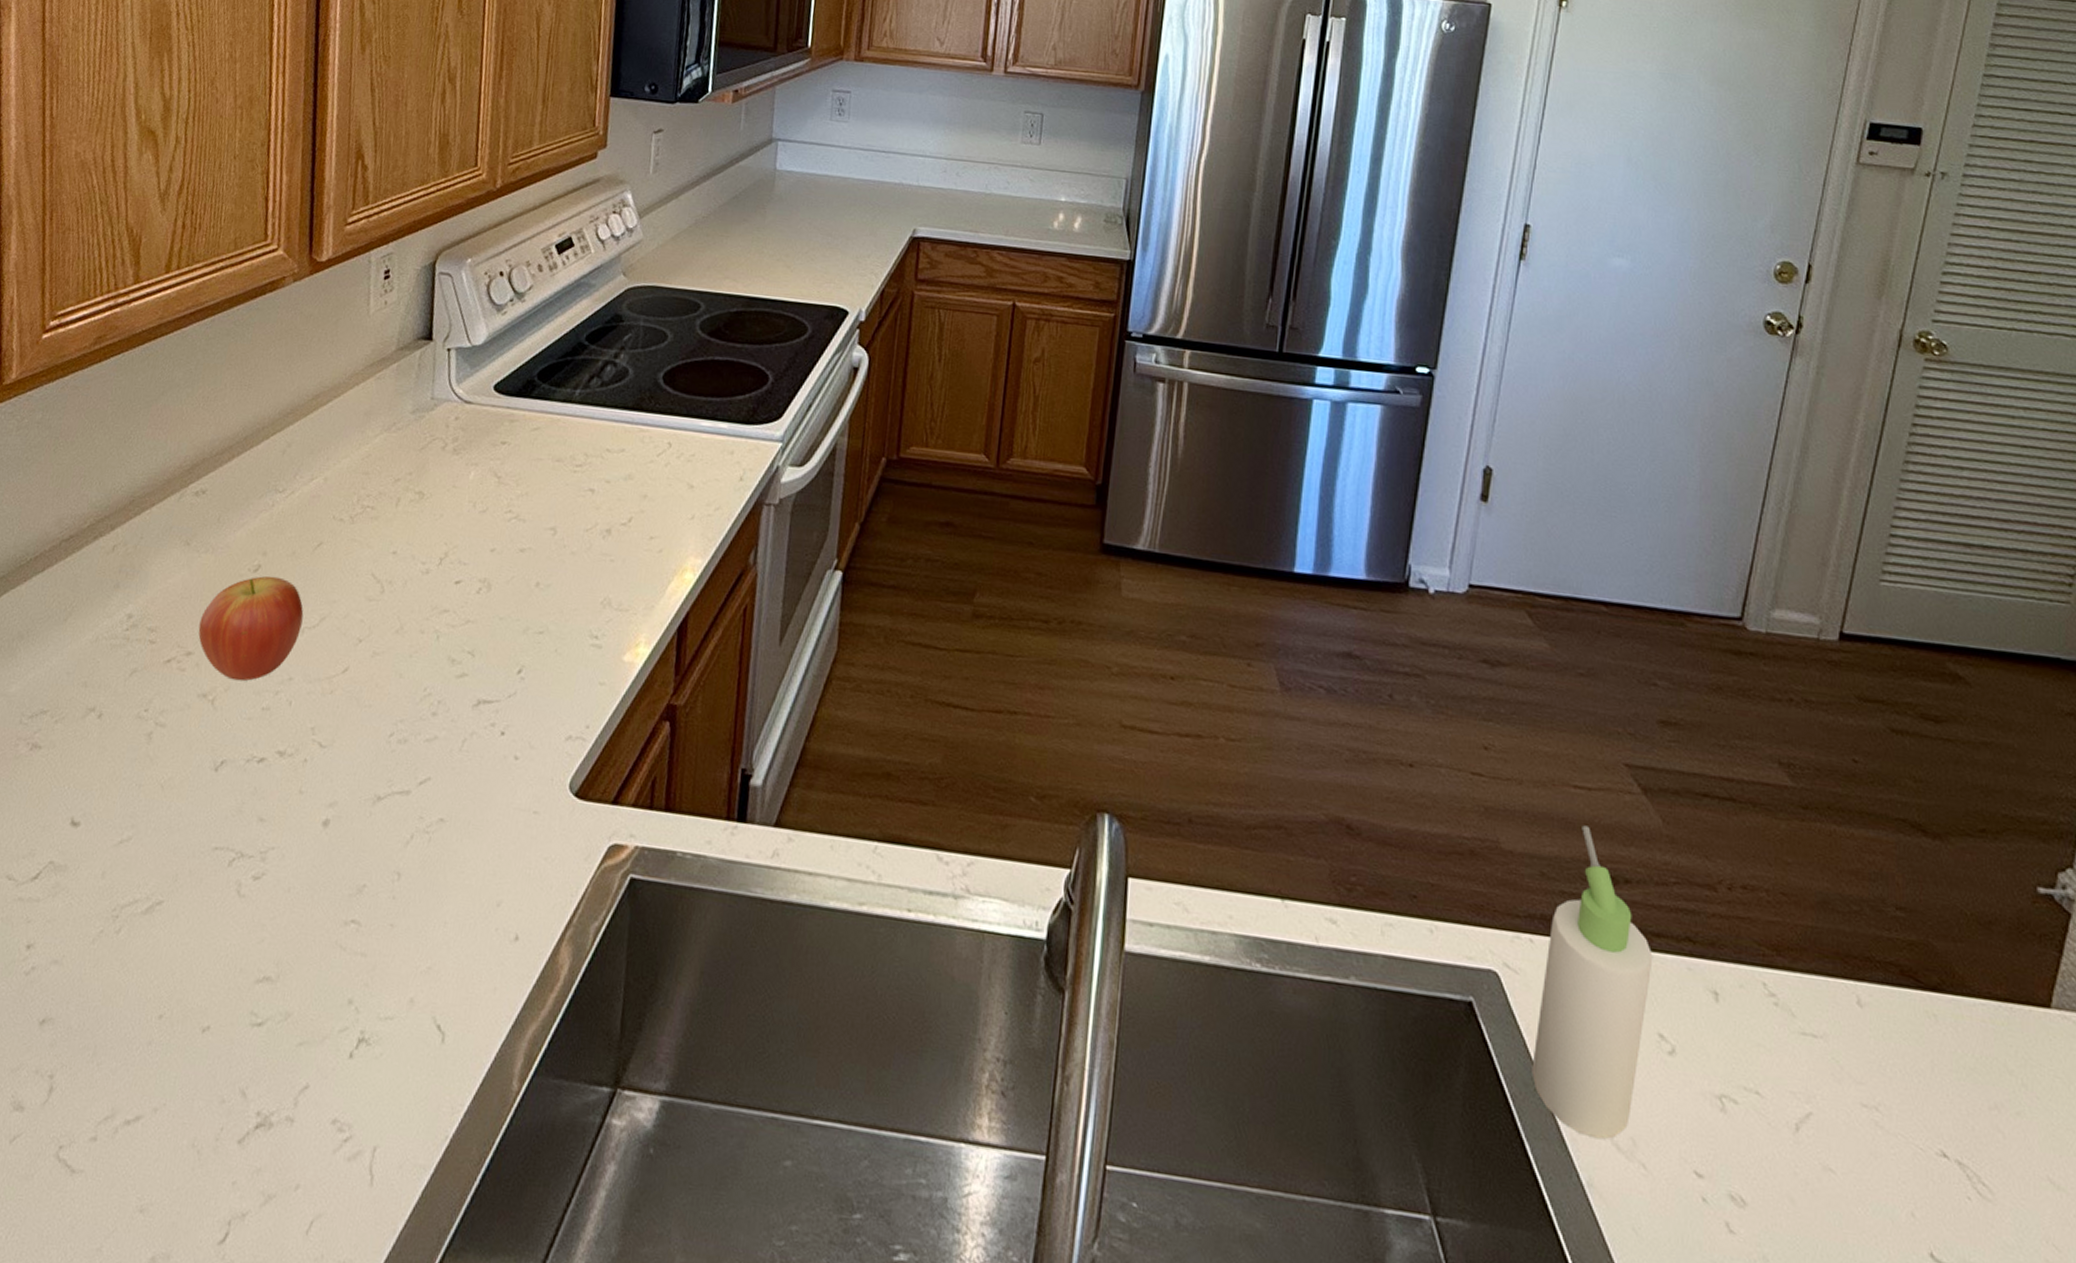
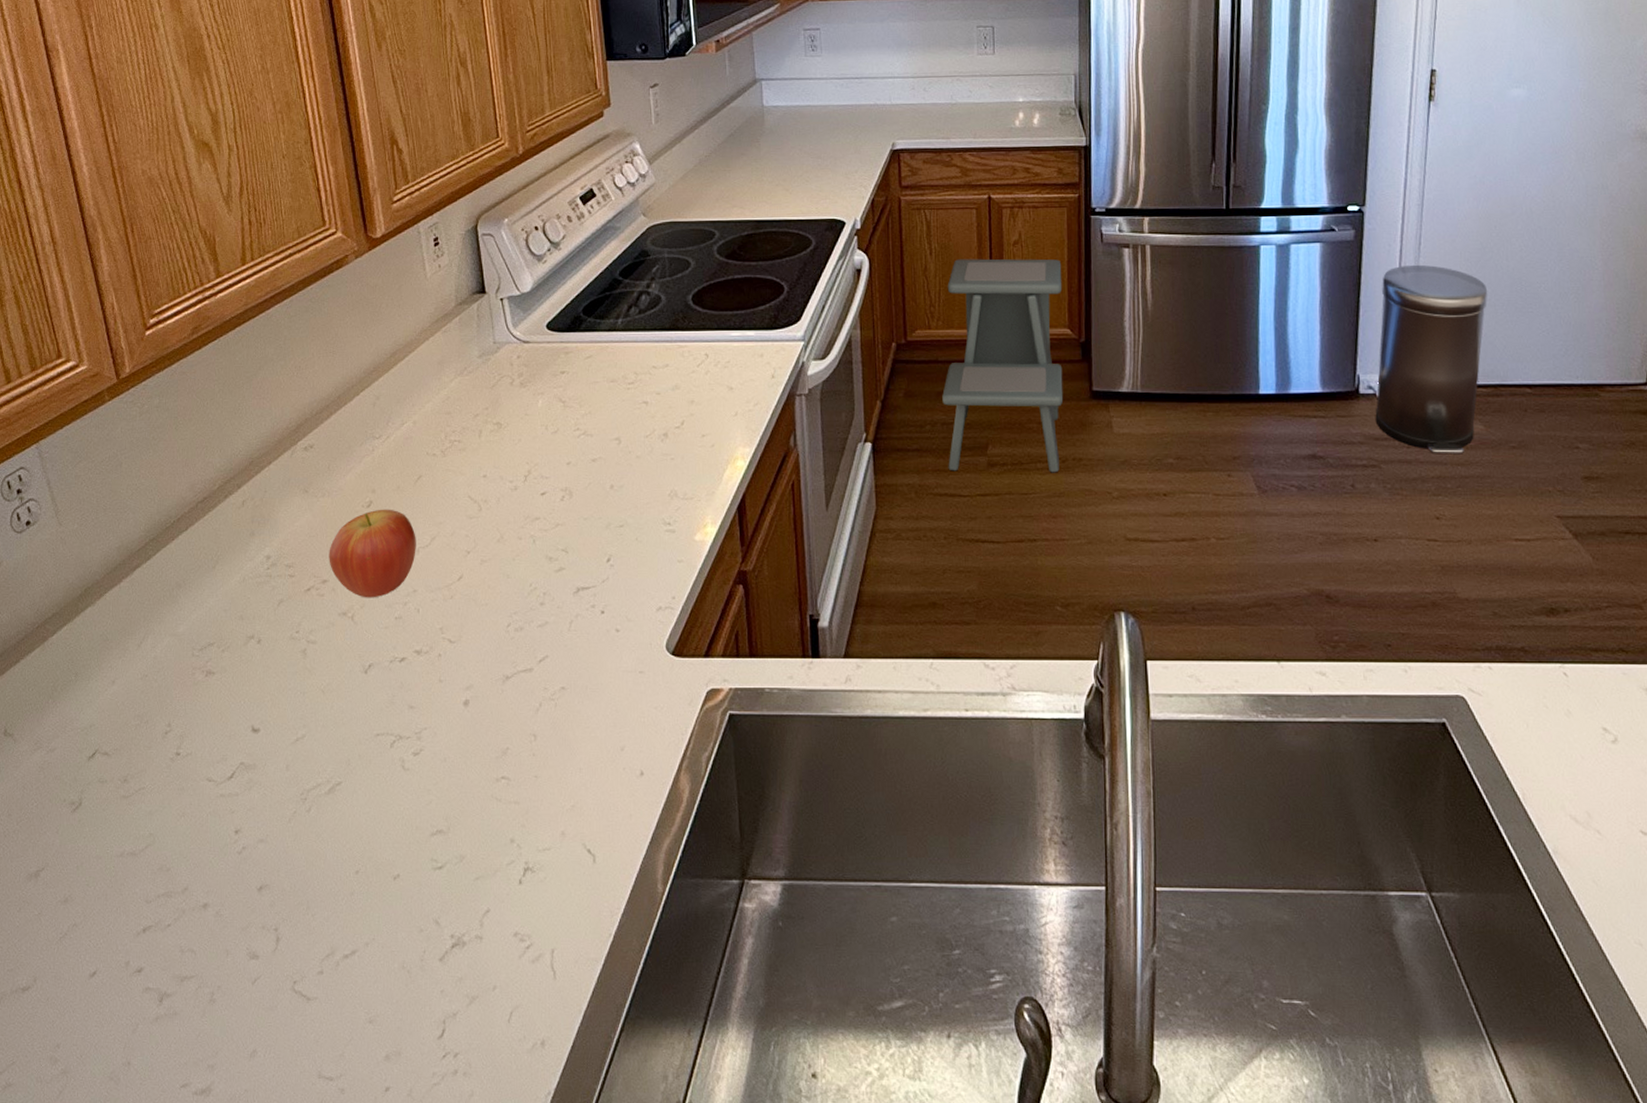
step stool: none [926,370,1086,636] -> present [942,258,1064,473]
pedal bin: none [1424,443,1567,675] -> present [1375,265,1488,455]
bottle: present [1531,825,1653,1140] -> none [1499,570,1593,816]

